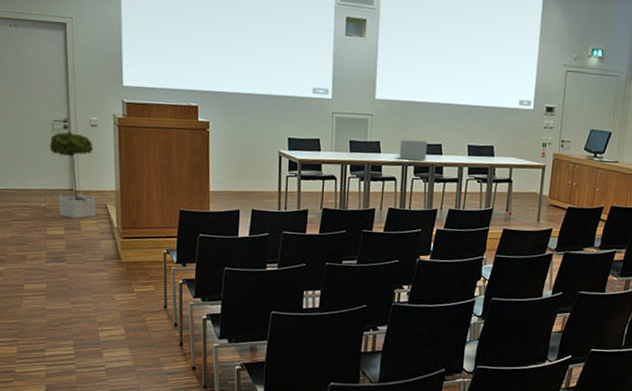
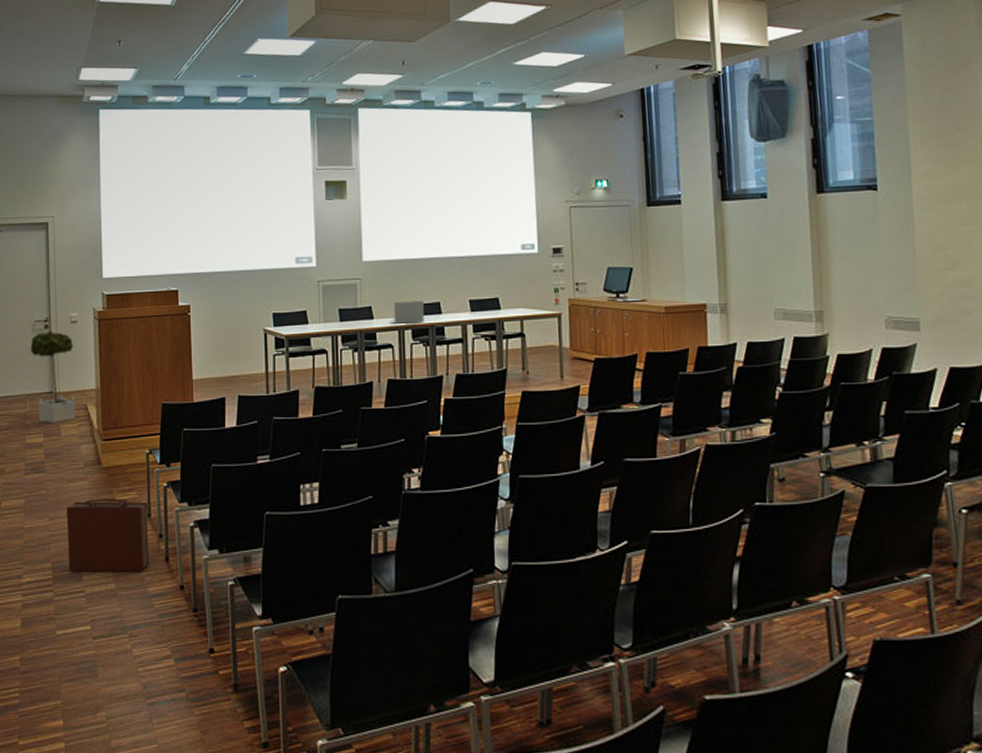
briefcase: none [87,288,165,354] -> present [66,498,149,572]

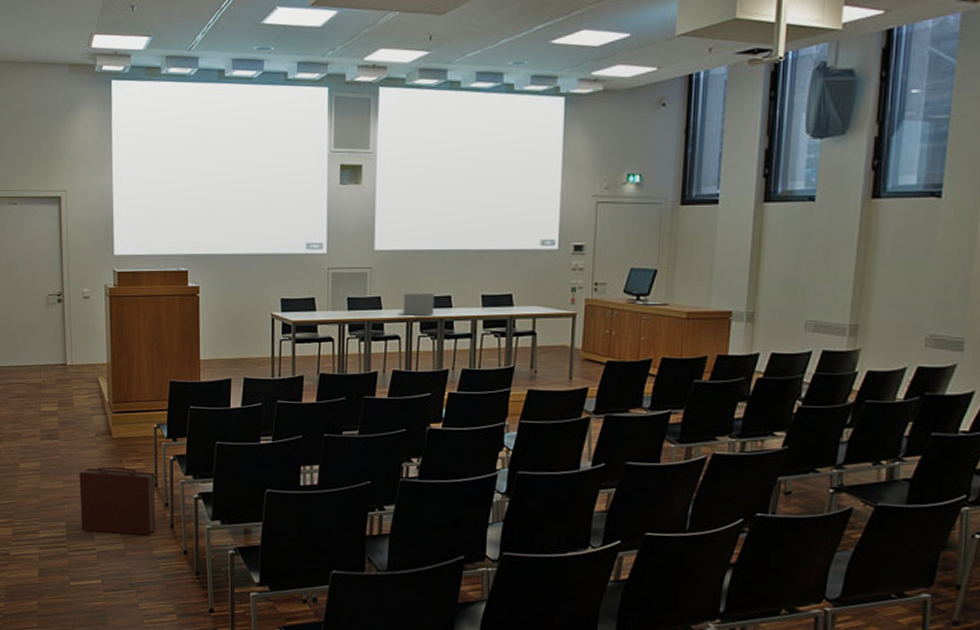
potted tree: present [30,331,76,423] -> none [44,305,88,394]

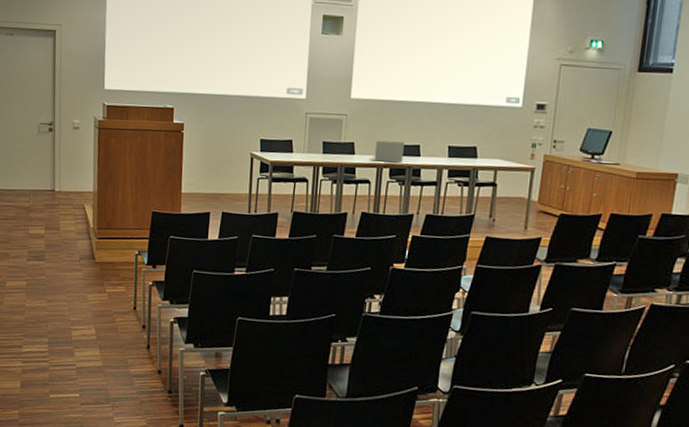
briefcase: present [79,466,155,536] -> none [62,288,134,355]

